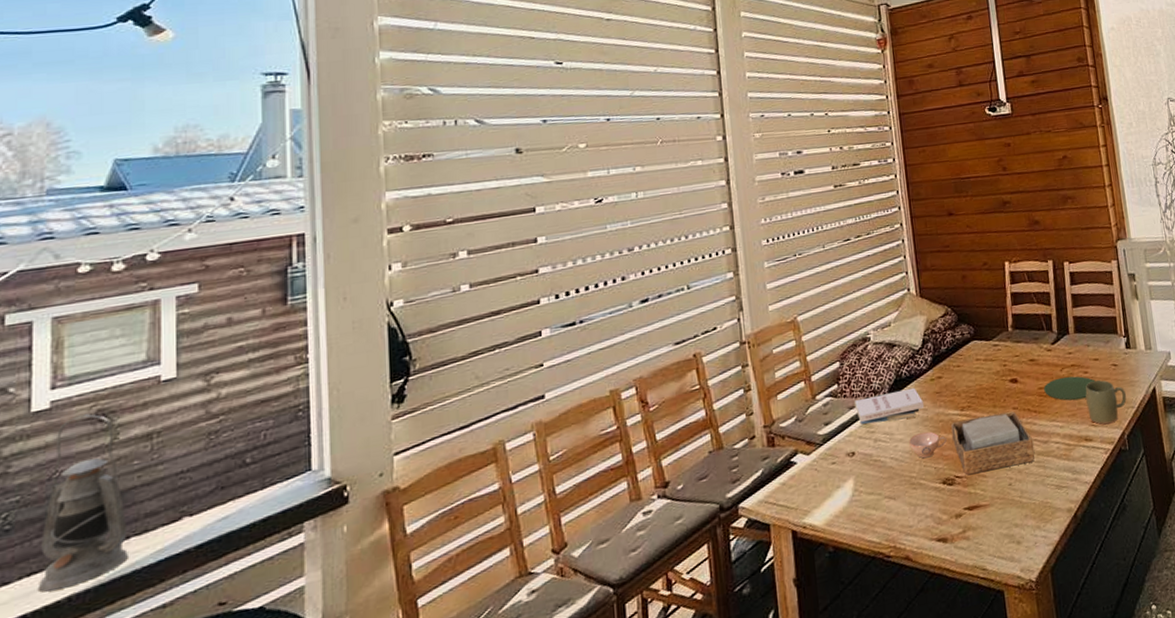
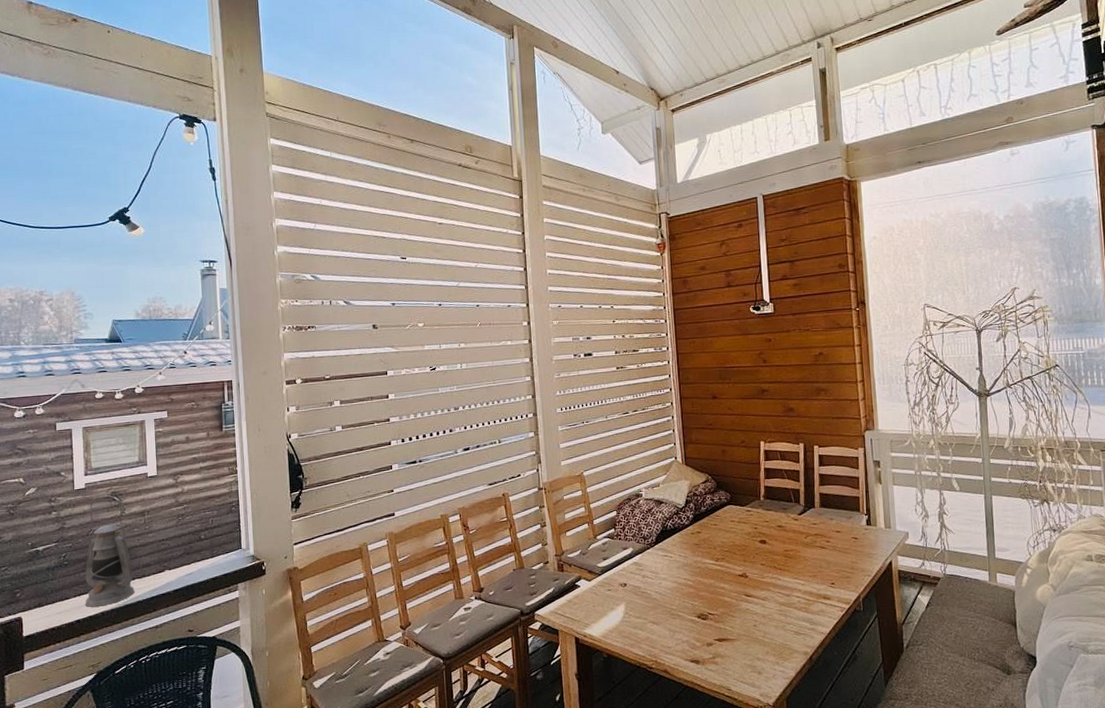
books: present [855,387,924,425] -> none [628,538,684,563]
teacup: present [909,431,947,459] -> none [671,575,702,596]
napkin holder: present [950,411,1035,475] -> none [706,566,778,614]
plate: present [1044,376,1096,401] -> none [789,543,837,564]
mug: present [1085,380,1127,425] -> none [826,549,864,587]

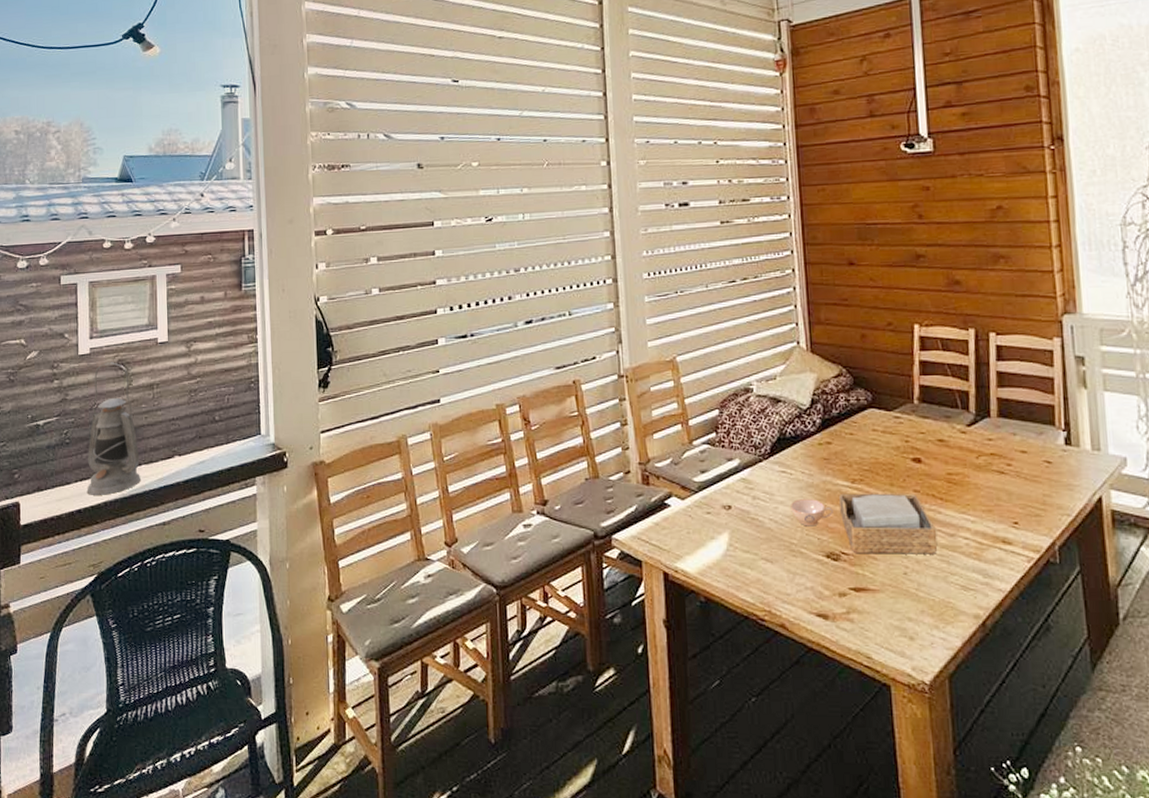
teacup: none [671,575,702,596] -> present [791,499,833,527]
napkin holder: none [706,566,778,614] -> present [838,493,938,554]

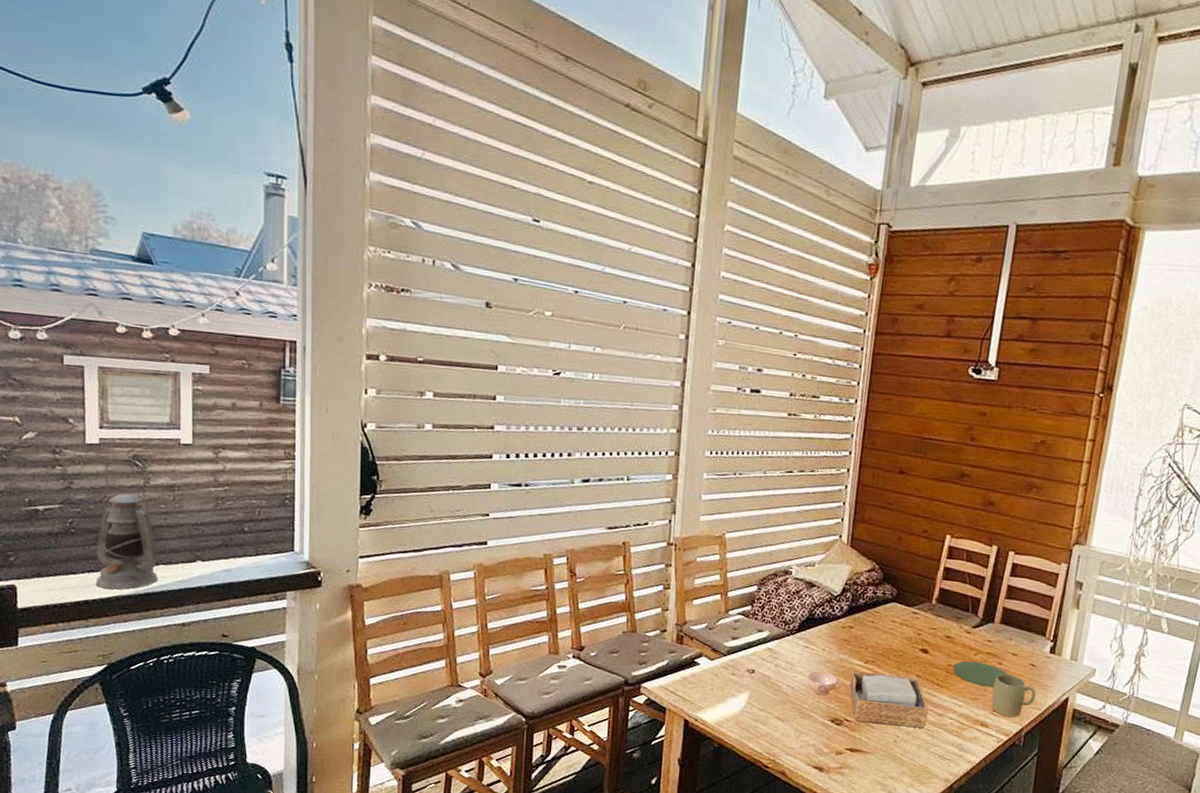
plate: none [954,465,1021,495] -> present [952,660,1008,688]
mug: none [1007,477,1061,529] -> present [991,674,1036,718]

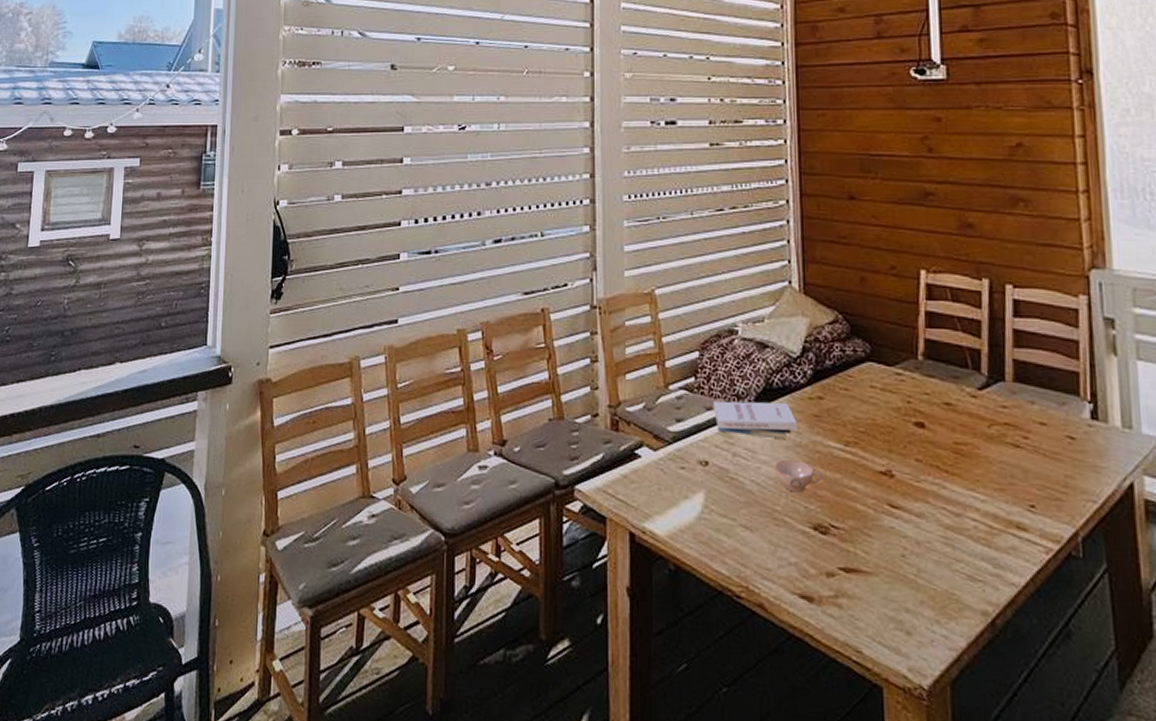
lantern: present [95,455,158,590] -> none [22,256,80,400]
books: none [764,625,830,656] -> present [713,401,797,438]
napkin holder: present [849,671,929,729] -> none [829,456,942,536]
plate: present [952,660,1008,688] -> none [962,435,1040,473]
mug: present [991,674,1036,718] -> none [1022,452,1085,516]

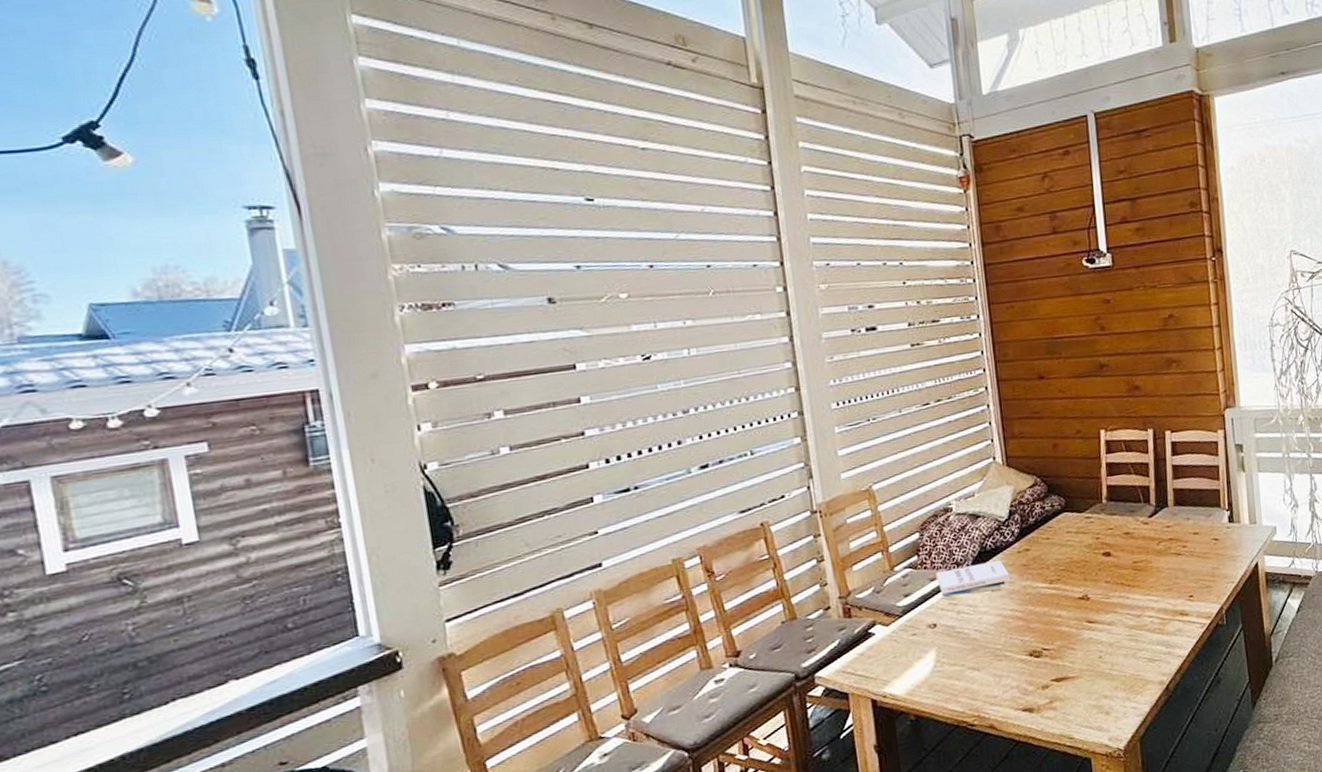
teacup: present [775,460,823,493] -> none [994,604,1034,631]

